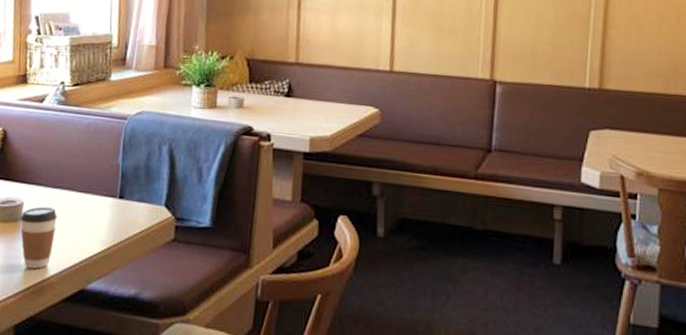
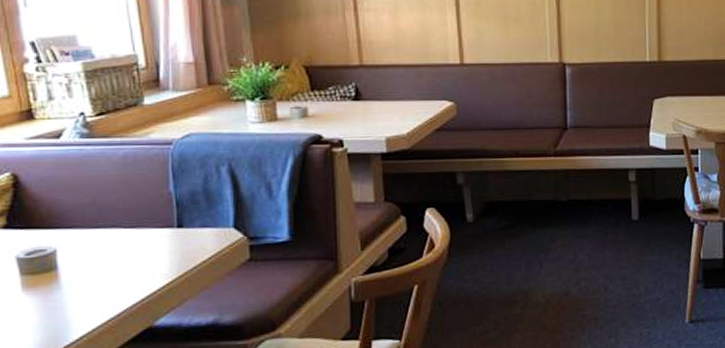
coffee cup: present [20,206,58,269] -> none [56,250,105,317]

